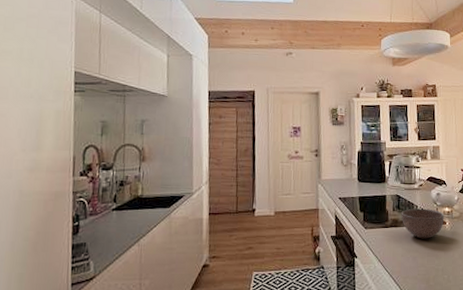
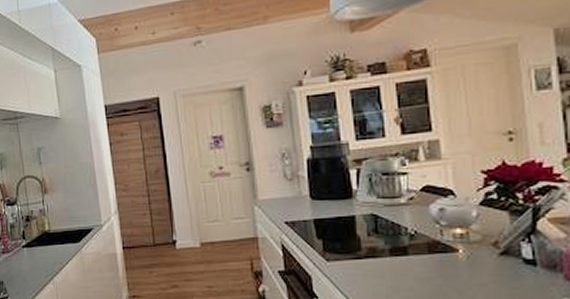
bowl: present [401,208,445,239] -> none [381,231,455,274]

